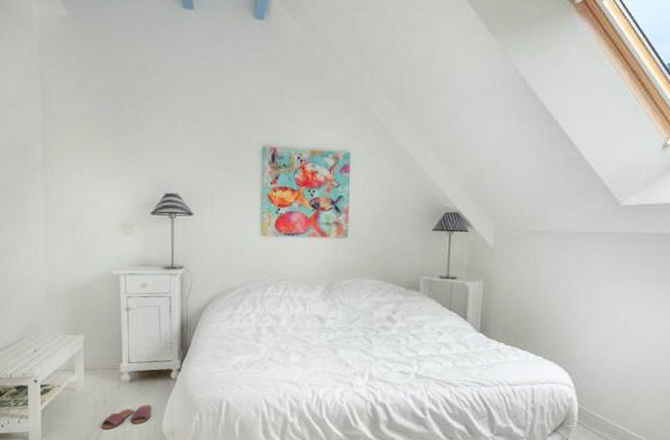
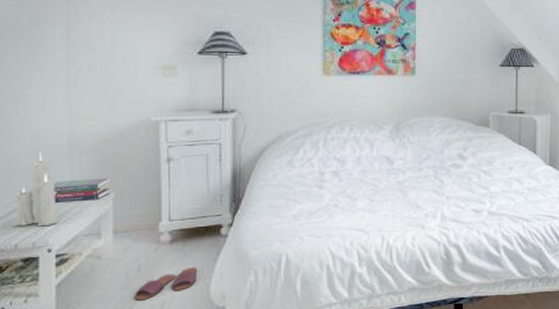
candle: none [8,297,42,361] -> present [14,152,58,227]
books: none [37,322,81,342] -> present [53,178,110,204]

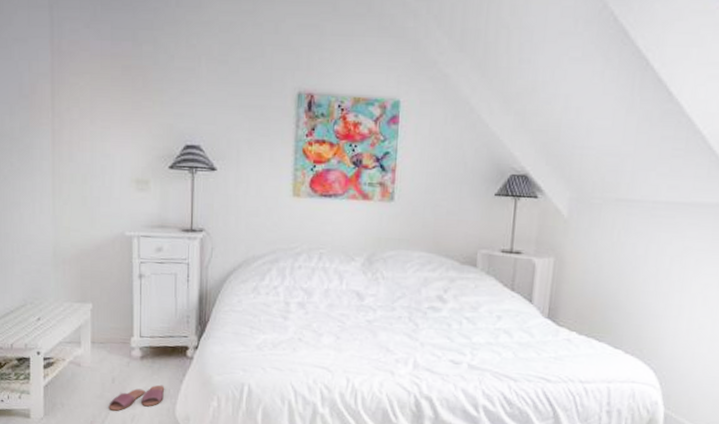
candle: present [14,152,58,227] -> none [10,259,45,330]
books: present [53,178,110,204] -> none [41,288,89,310]

